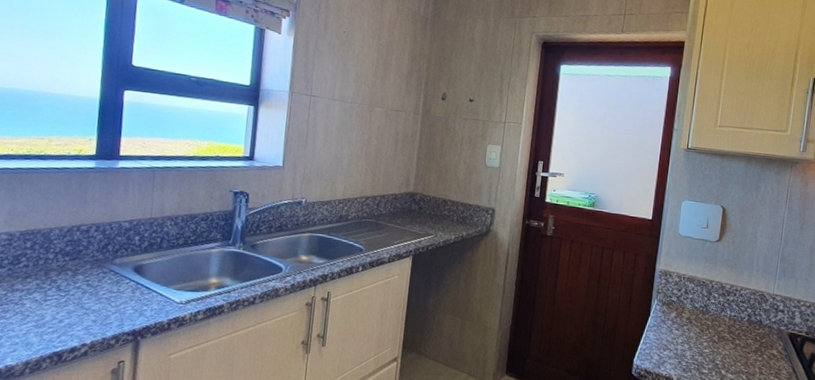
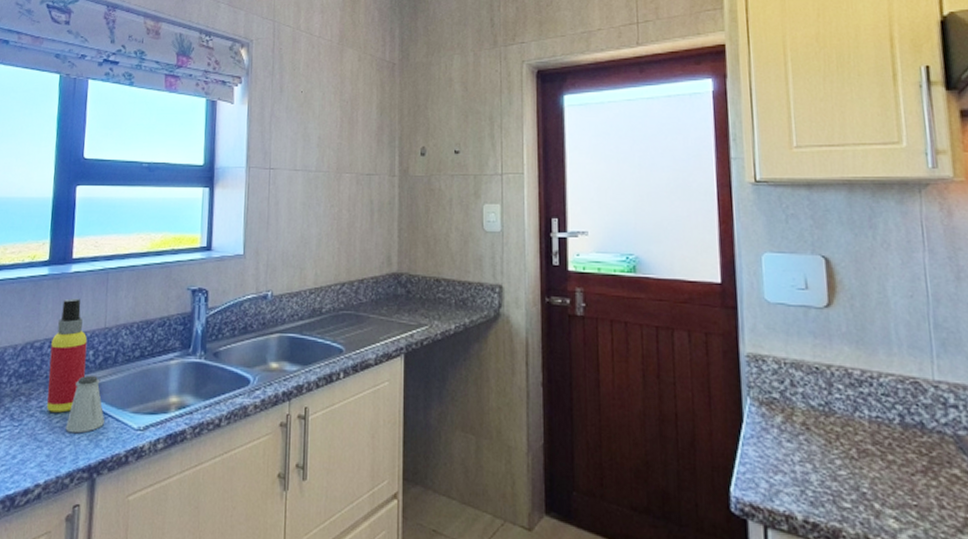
spray bottle: none [93,190,134,287] -> present [47,298,88,413]
saltshaker: none [111,256,149,304] -> present [65,375,105,434]

